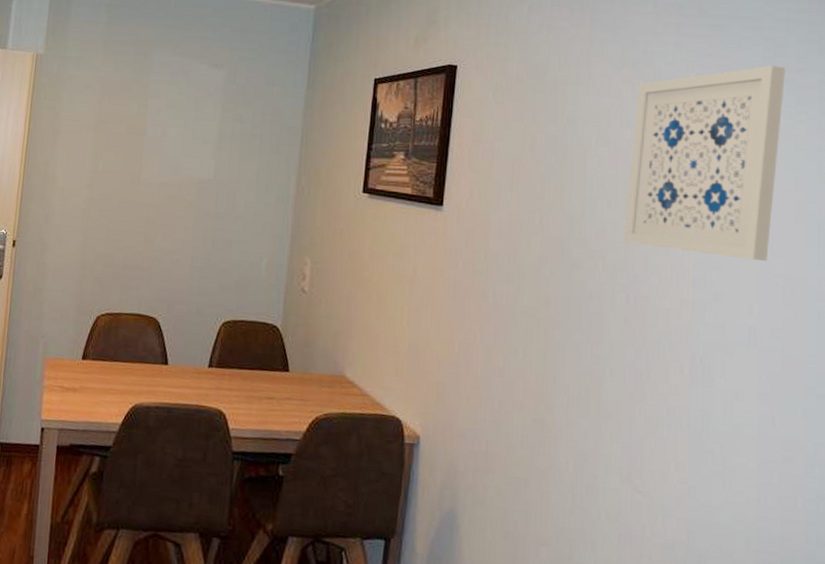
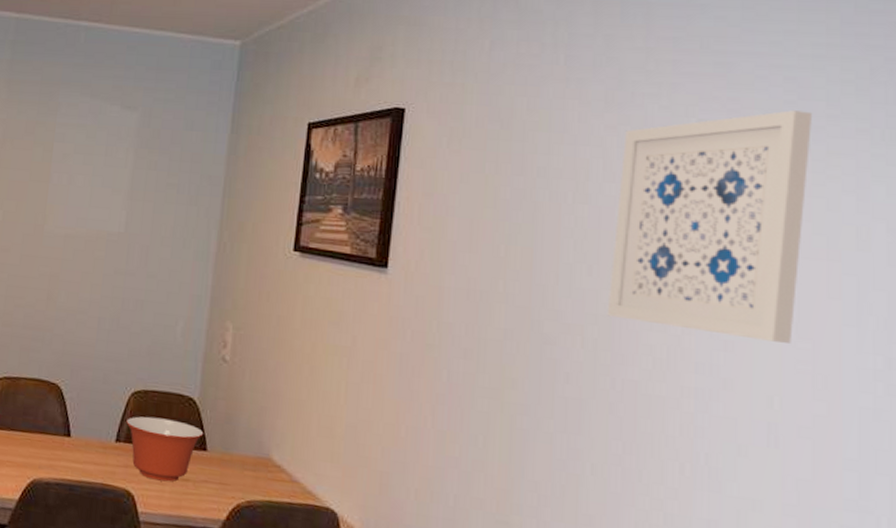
mixing bowl: none [217,343,287,401] -> present [126,416,204,482]

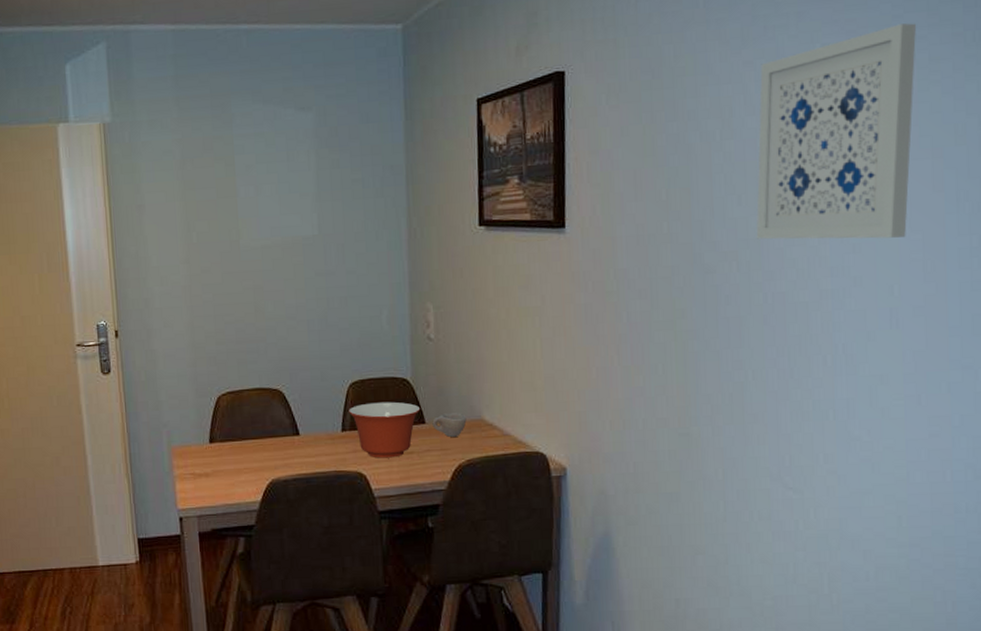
cup: none [214,444,253,472] -> present [432,413,467,437]

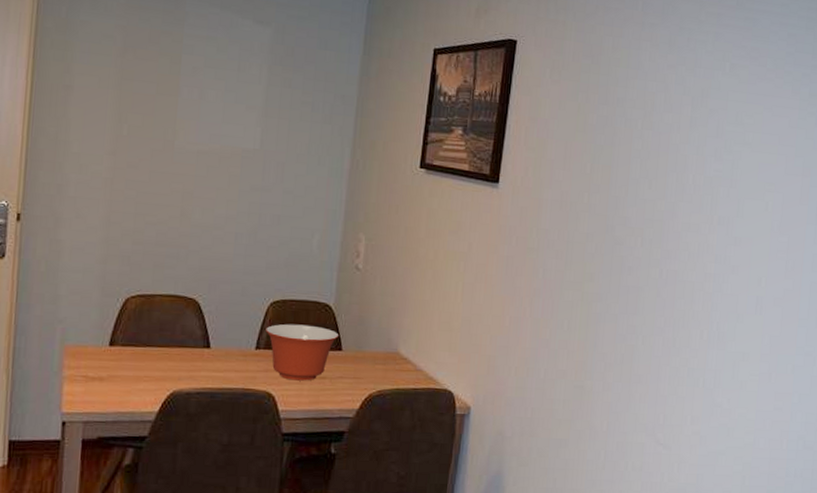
cup: present [432,413,467,437] -> none [348,343,383,367]
wall art: present [756,23,916,240] -> none [660,60,803,238]

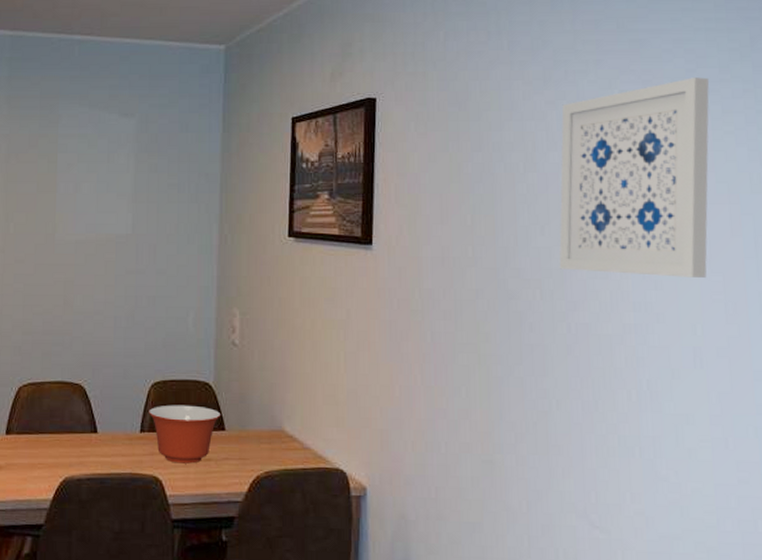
wall art: none [660,60,803,238] -> present [559,77,709,278]

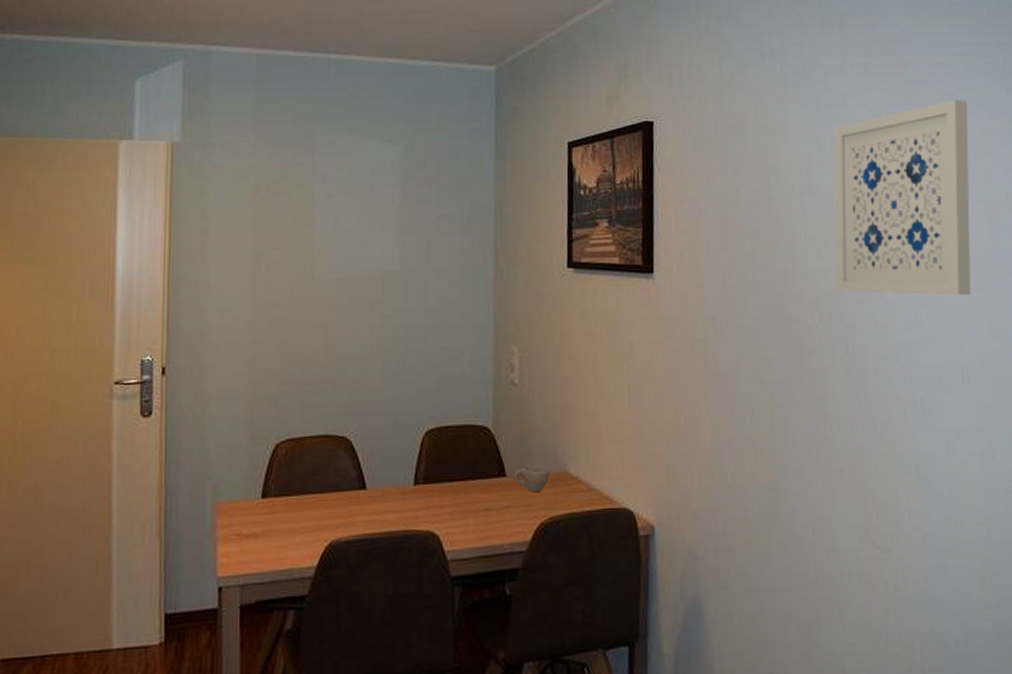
mixing bowl: present [149,405,221,464] -> none [423,452,502,516]
cup: none [232,421,267,446] -> present [513,465,550,492]

